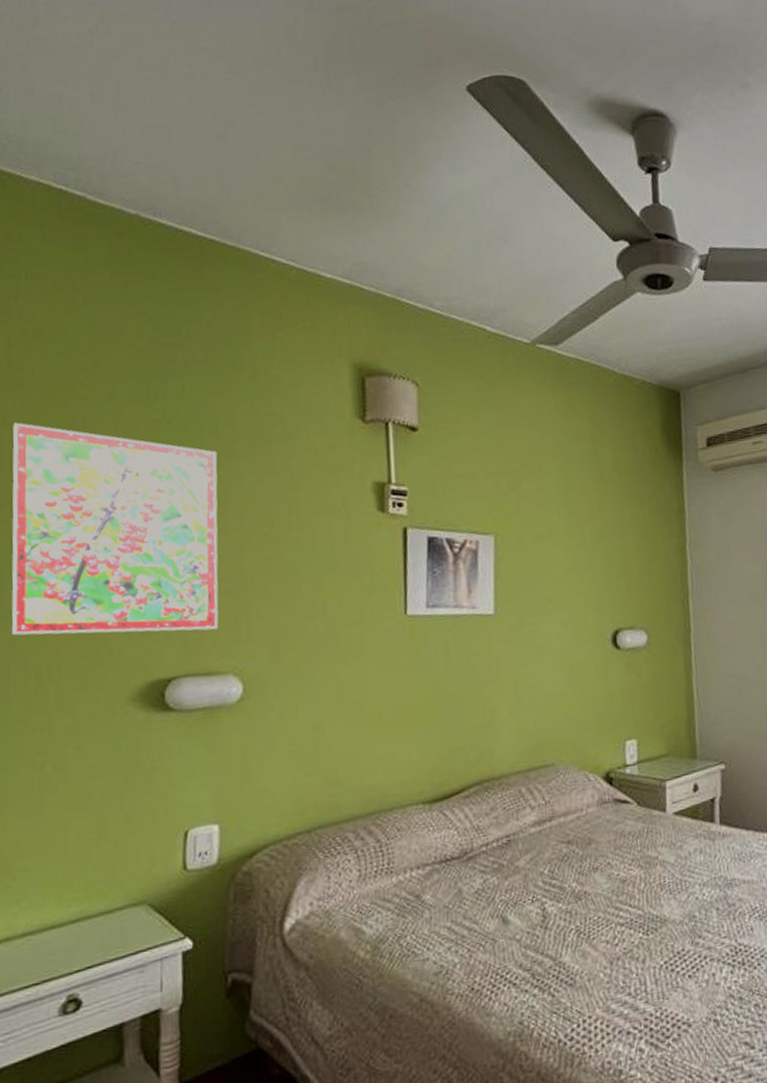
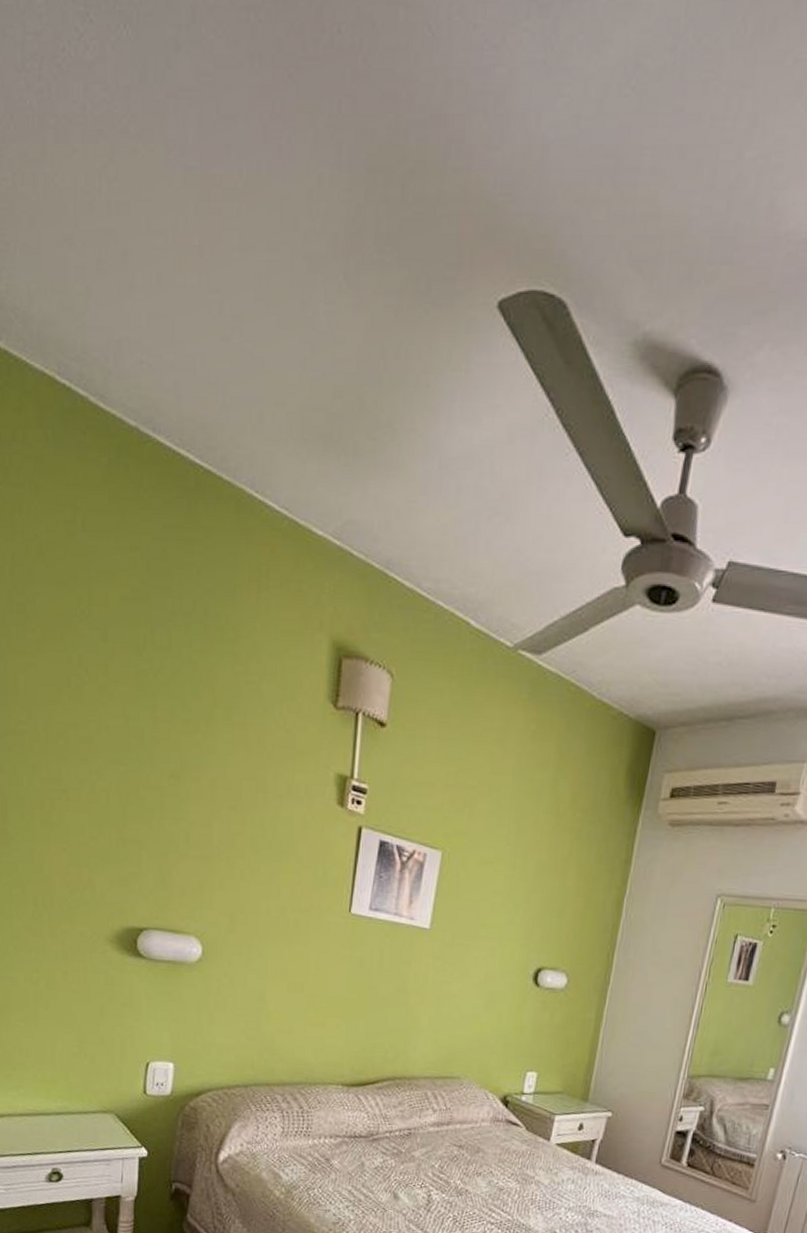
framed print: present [10,422,219,636] -> none [13,650,197,891]

